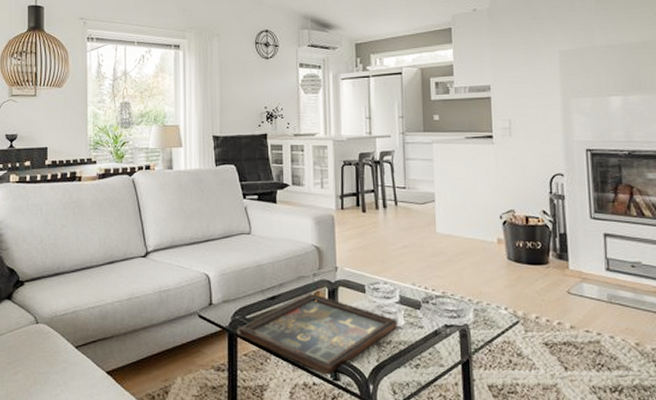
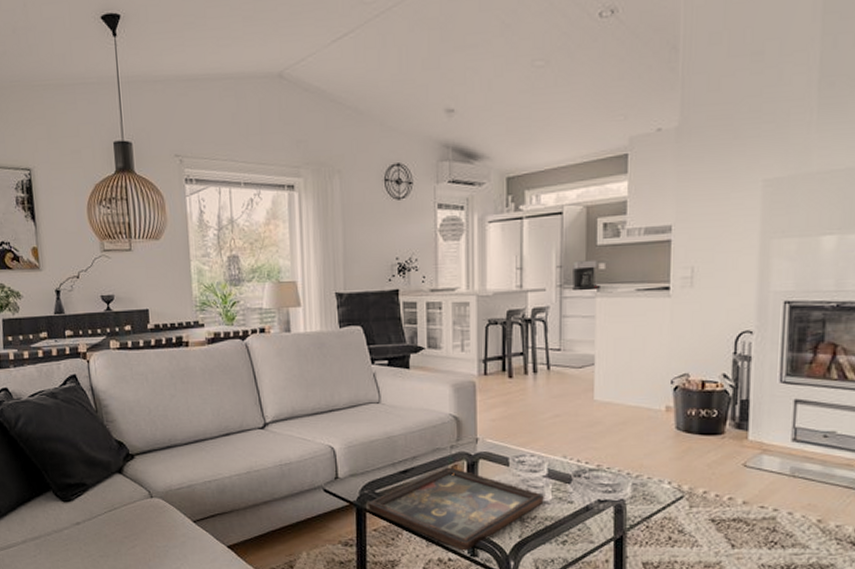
coffee maker: none [411,112,437,138] -> present [571,259,602,291]

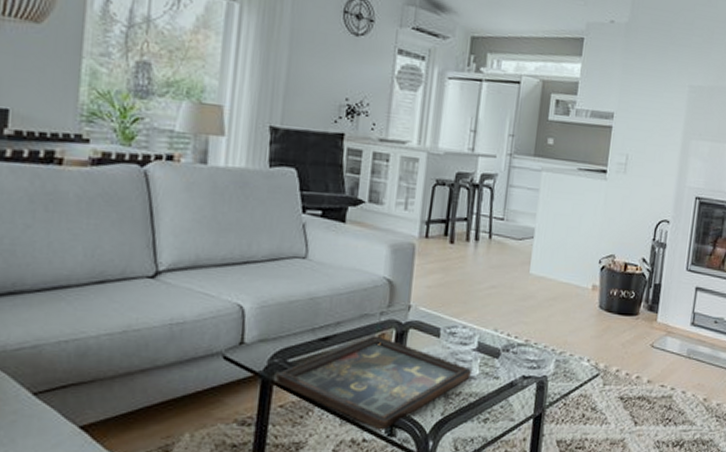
coffee maker: present [571,259,602,291] -> none [522,132,548,163]

